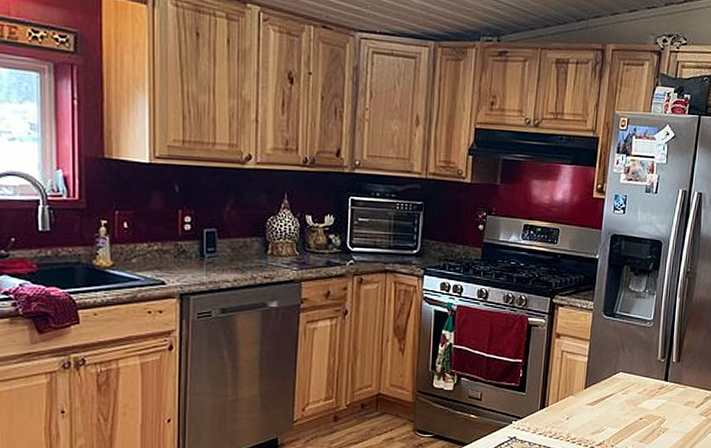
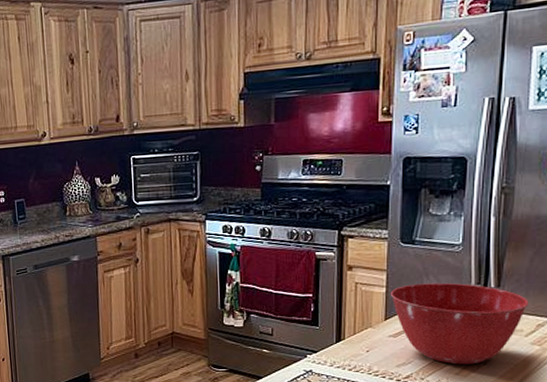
mixing bowl: none [592,355,700,433] -> present [391,283,529,365]

